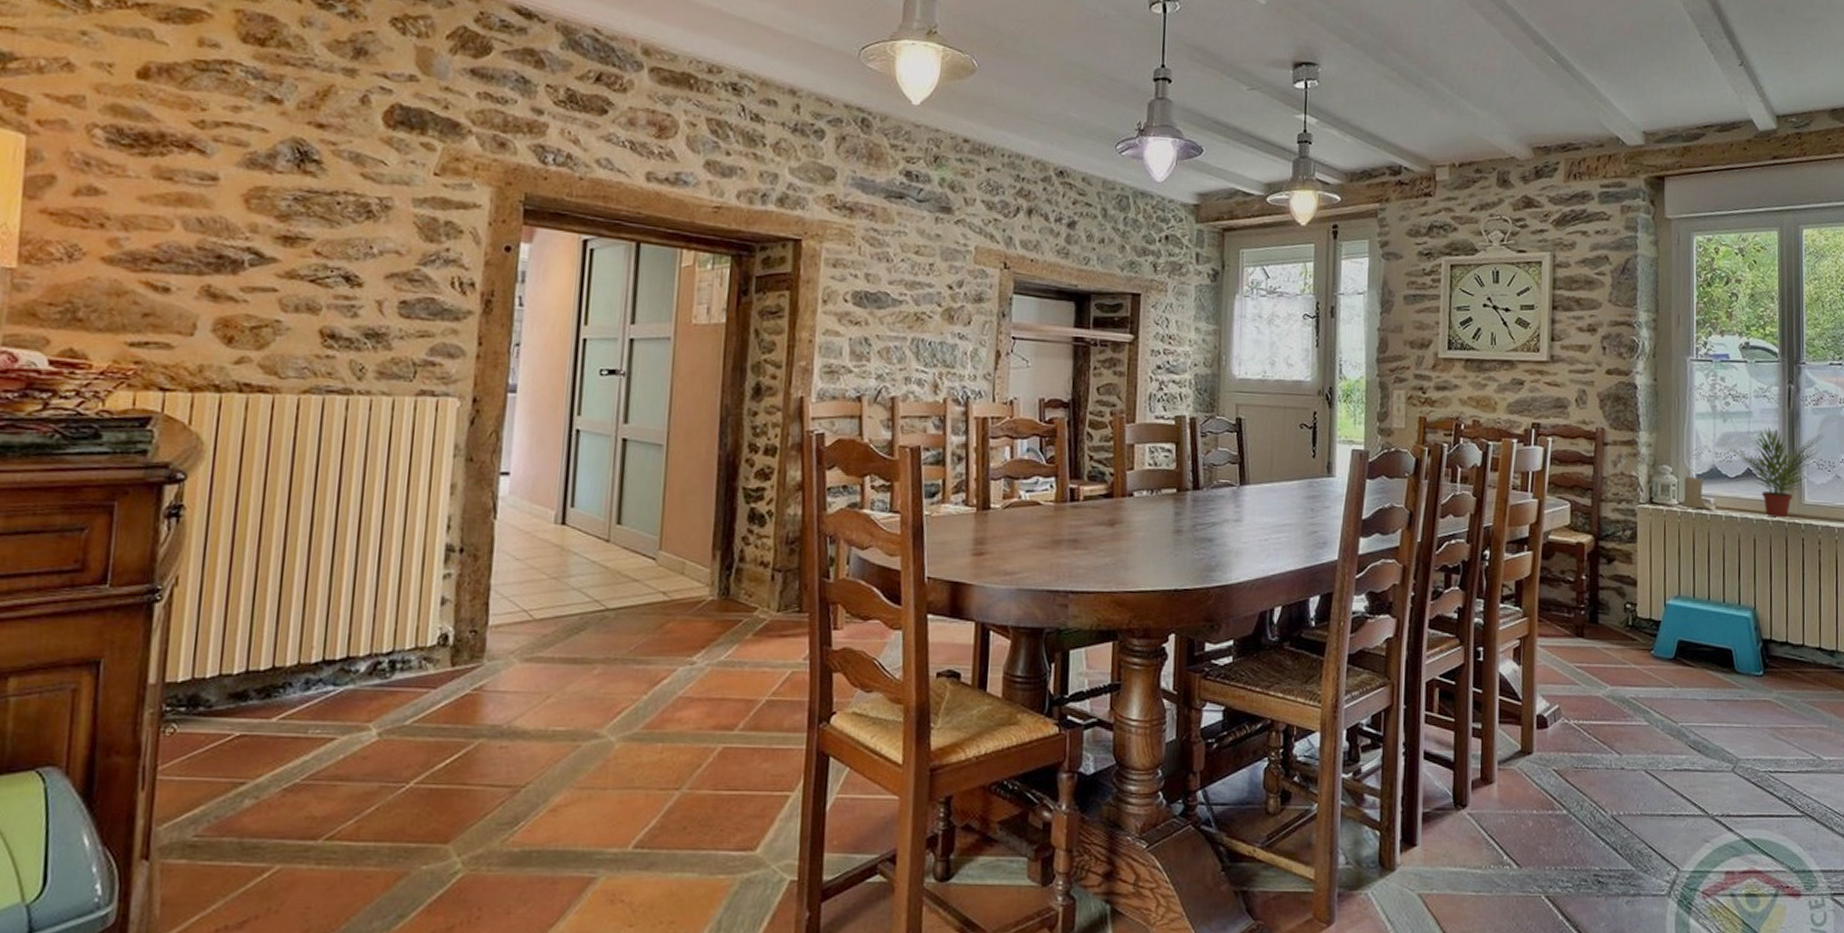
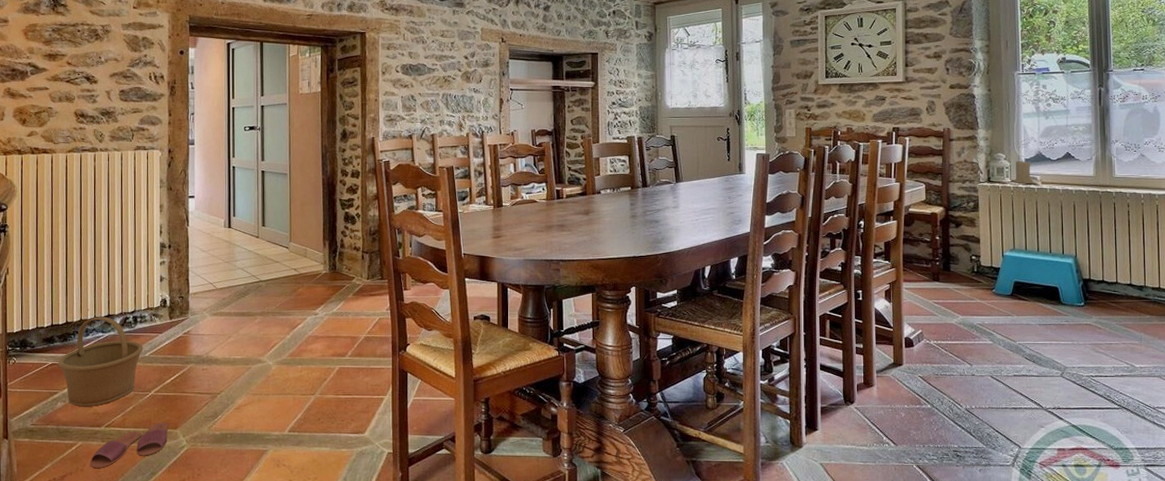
basket: none [250,659,403,807] -> present [57,317,143,407]
slippers: none [292,832,435,910] -> present [90,422,169,469]
potted plant: present [1729,427,1824,518] -> none [1051,121,1130,188]

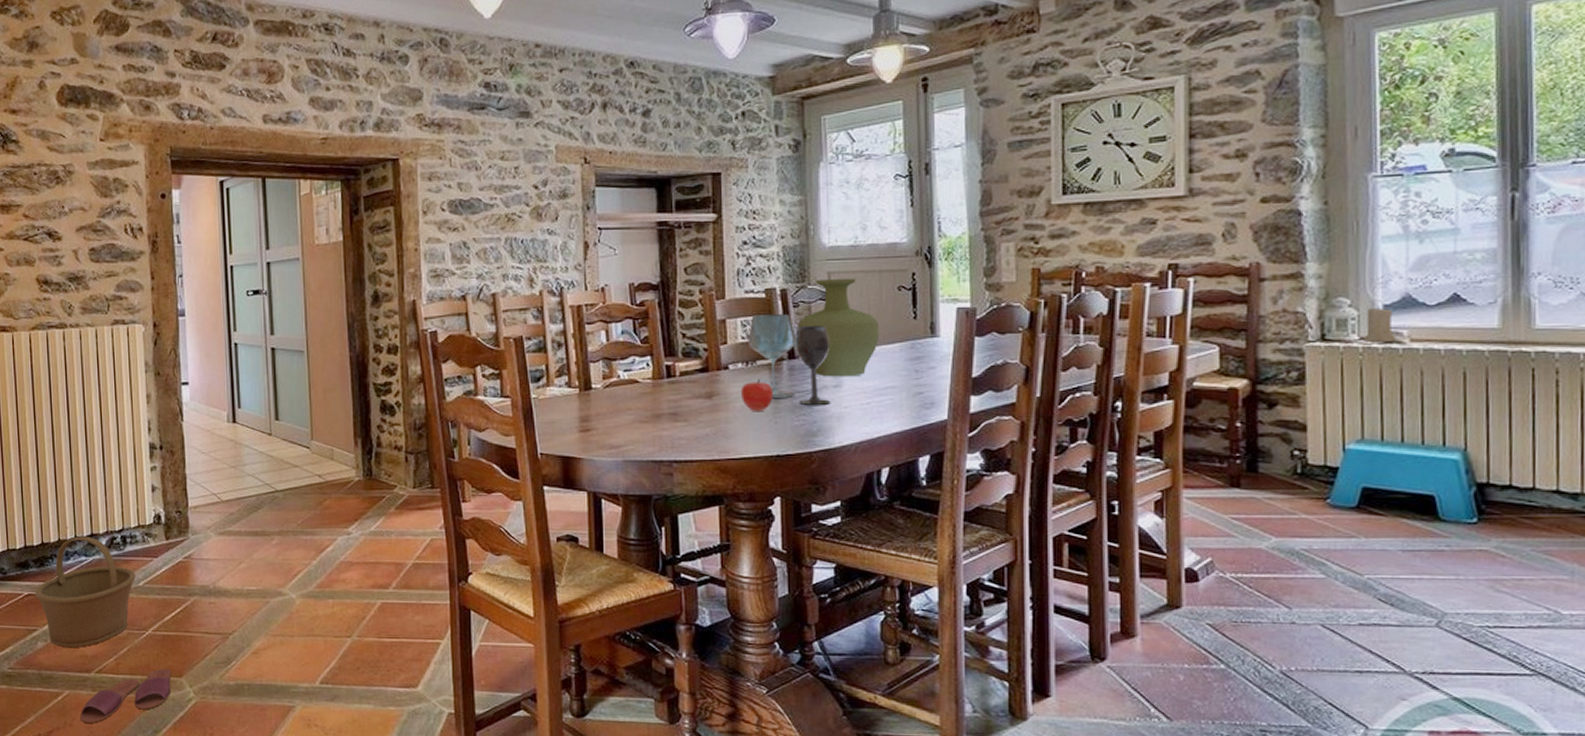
fruit: none [608,201,631,225] -> present [740,379,773,412]
wine glass: none [615,154,648,215] -> present [748,313,797,398]
wine glass: none [647,164,671,220] -> present [795,326,831,405]
vase: none [650,130,705,201] -> present [798,278,880,377]

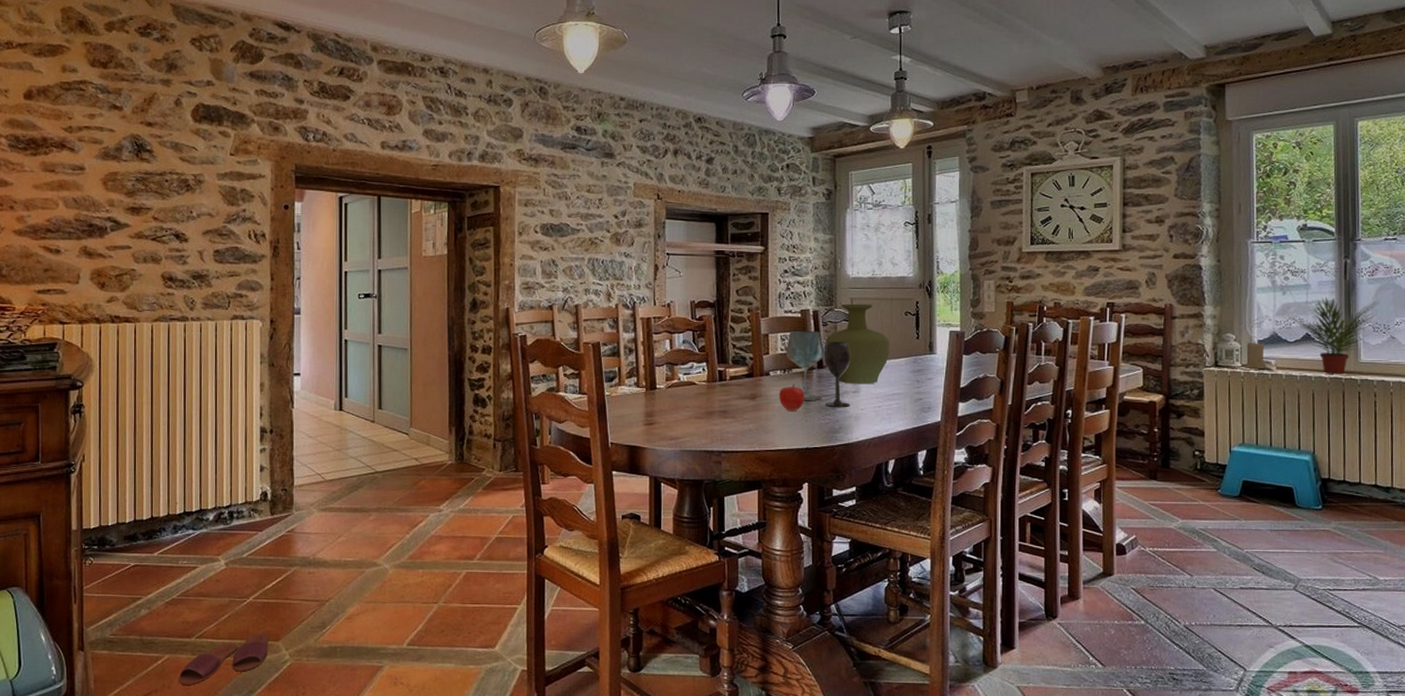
basket: present [34,536,136,648] -> none [141,511,240,615]
potted plant: none [1428,244,1563,347] -> present [1289,297,1379,375]

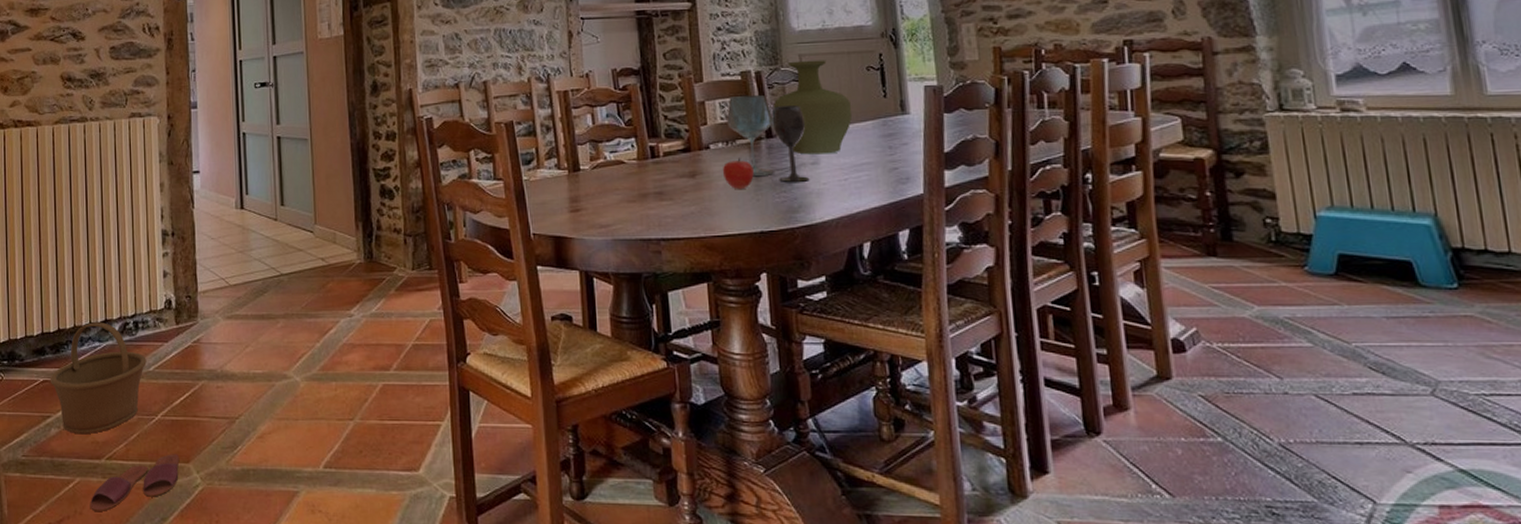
basket: none [141,511,240,615] -> present [49,322,147,435]
candle: present [1244,342,1267,370] -> none [1320,77,1353,112]
potted plant: present [1289,297,1379,375] -> none [1375,15,1504,114]

